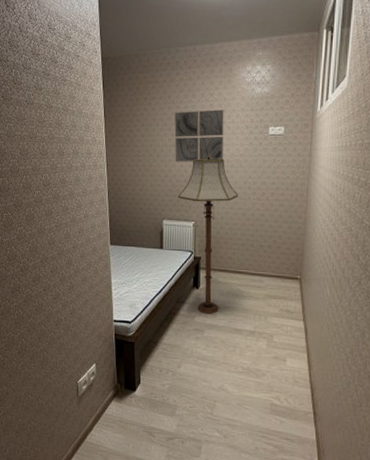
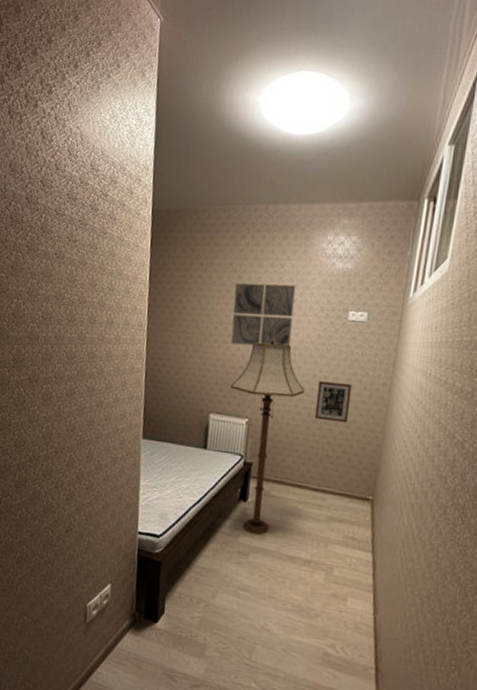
picture frame: none [248,185,277,218] -> present [314,380,352,423]

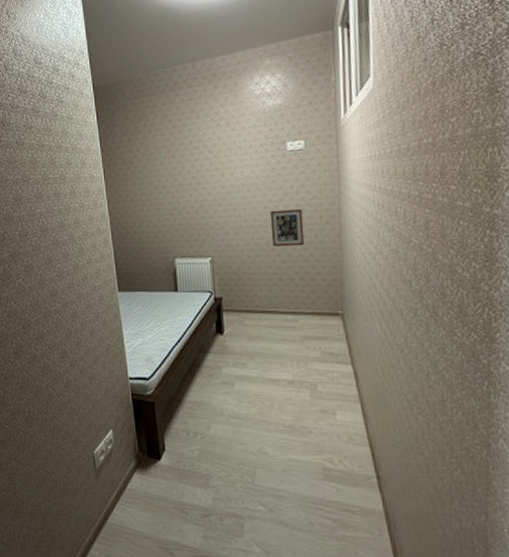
wall art: present [230,283,296,347] -> none [178,128,237,192]
floor lamp: present [231,338,305,535] -> none [190,179,259,364]

